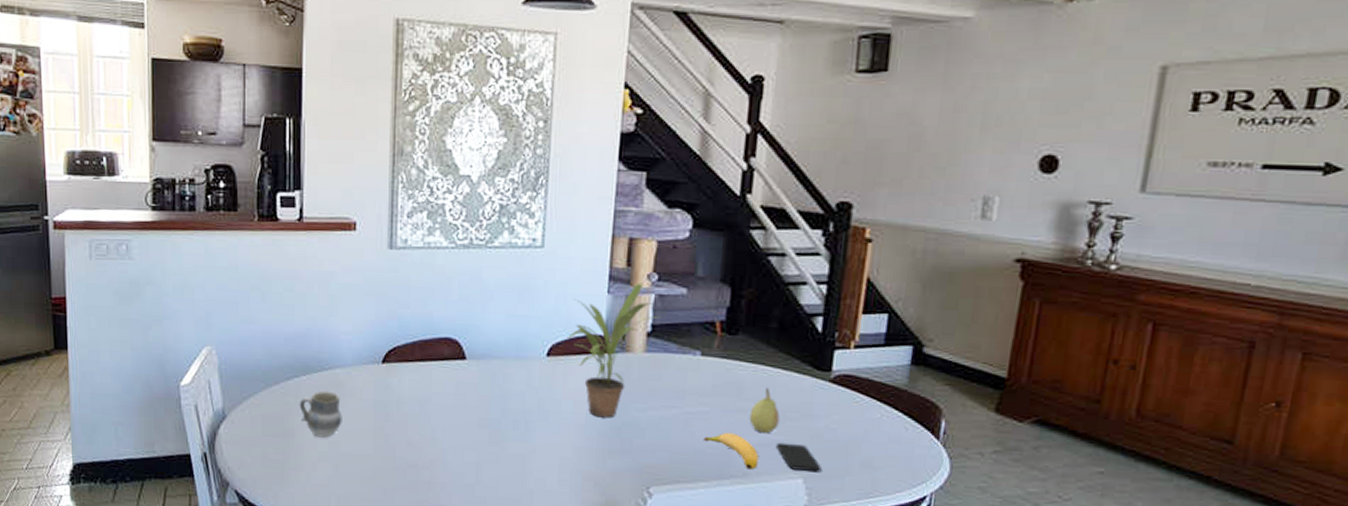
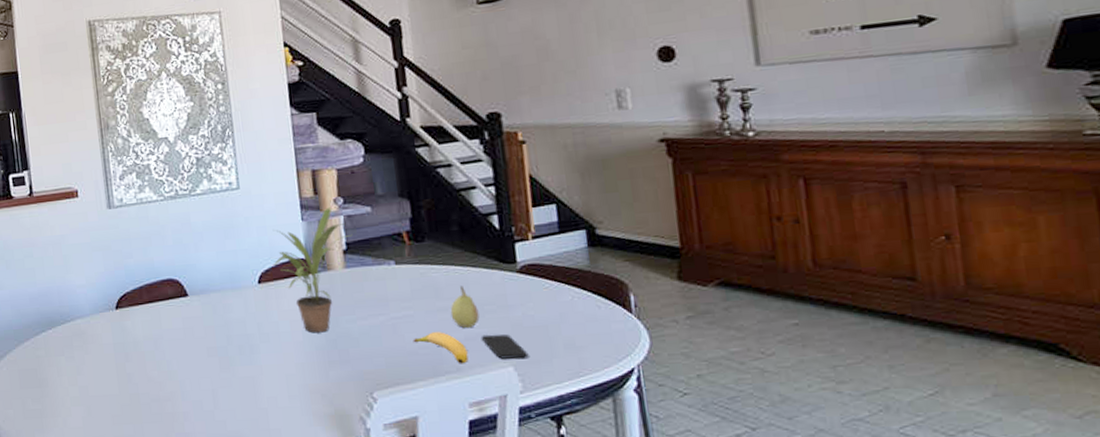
cup: present [299,390,342,438] -> none [49,340,88,384]

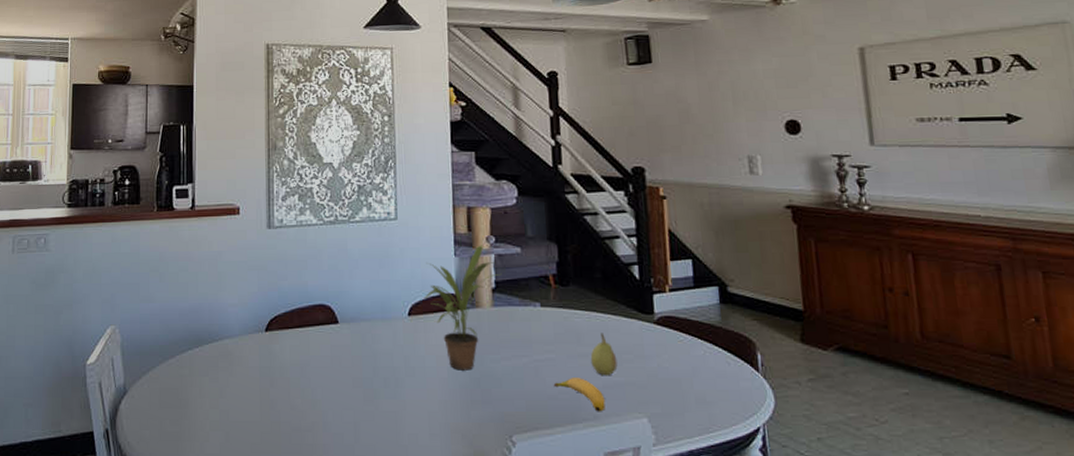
smartphone: present [480,334,529,359] -> none [618,384,663,411]

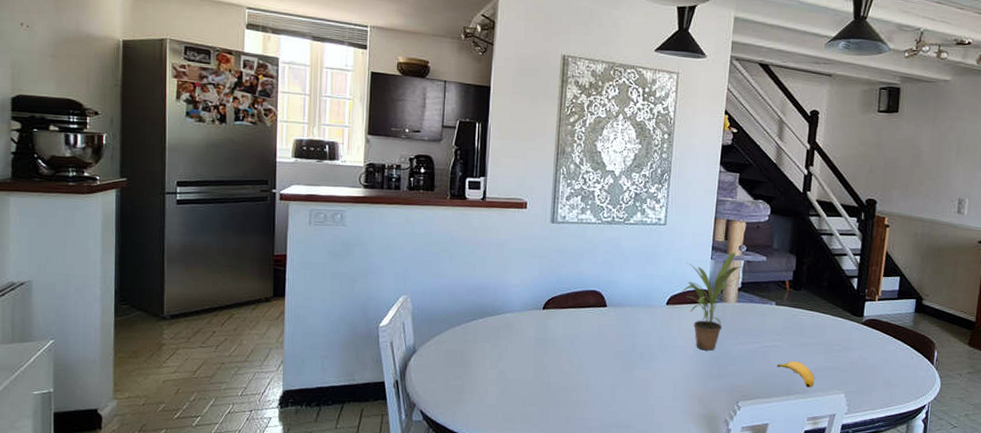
fruit: present [590,333,618,375] -> none [808,328,829,361]

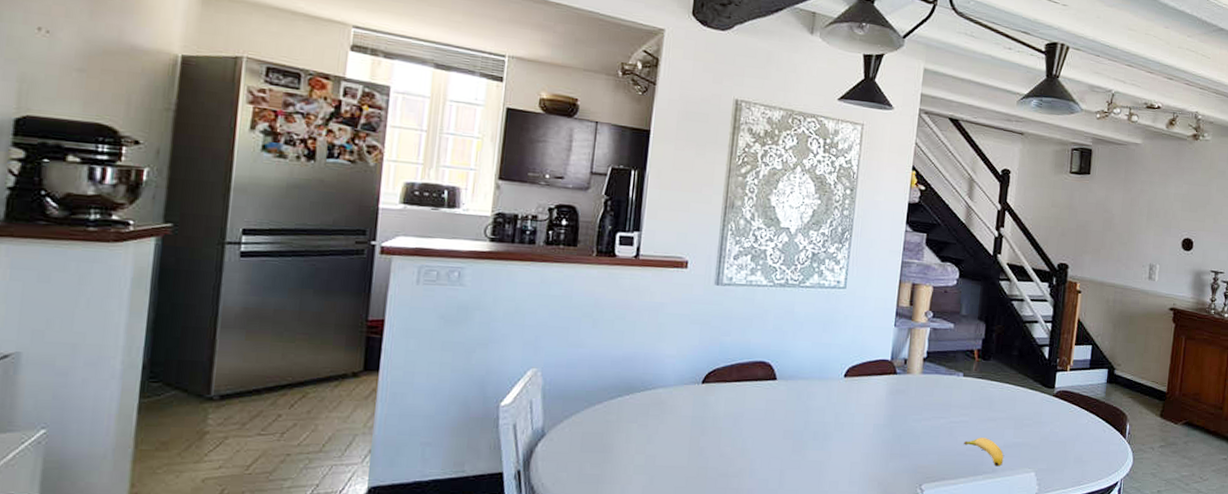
potted plant: present [681,252,748,351] -> none [861,318,934,428]

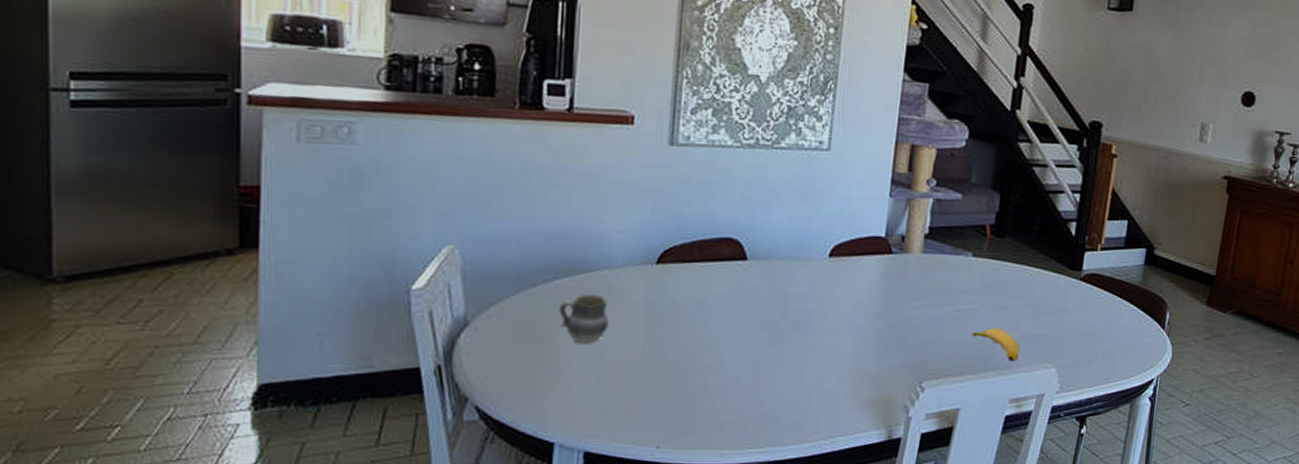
cup: none [620,408,661,452] -> present [558,293,609,344]

